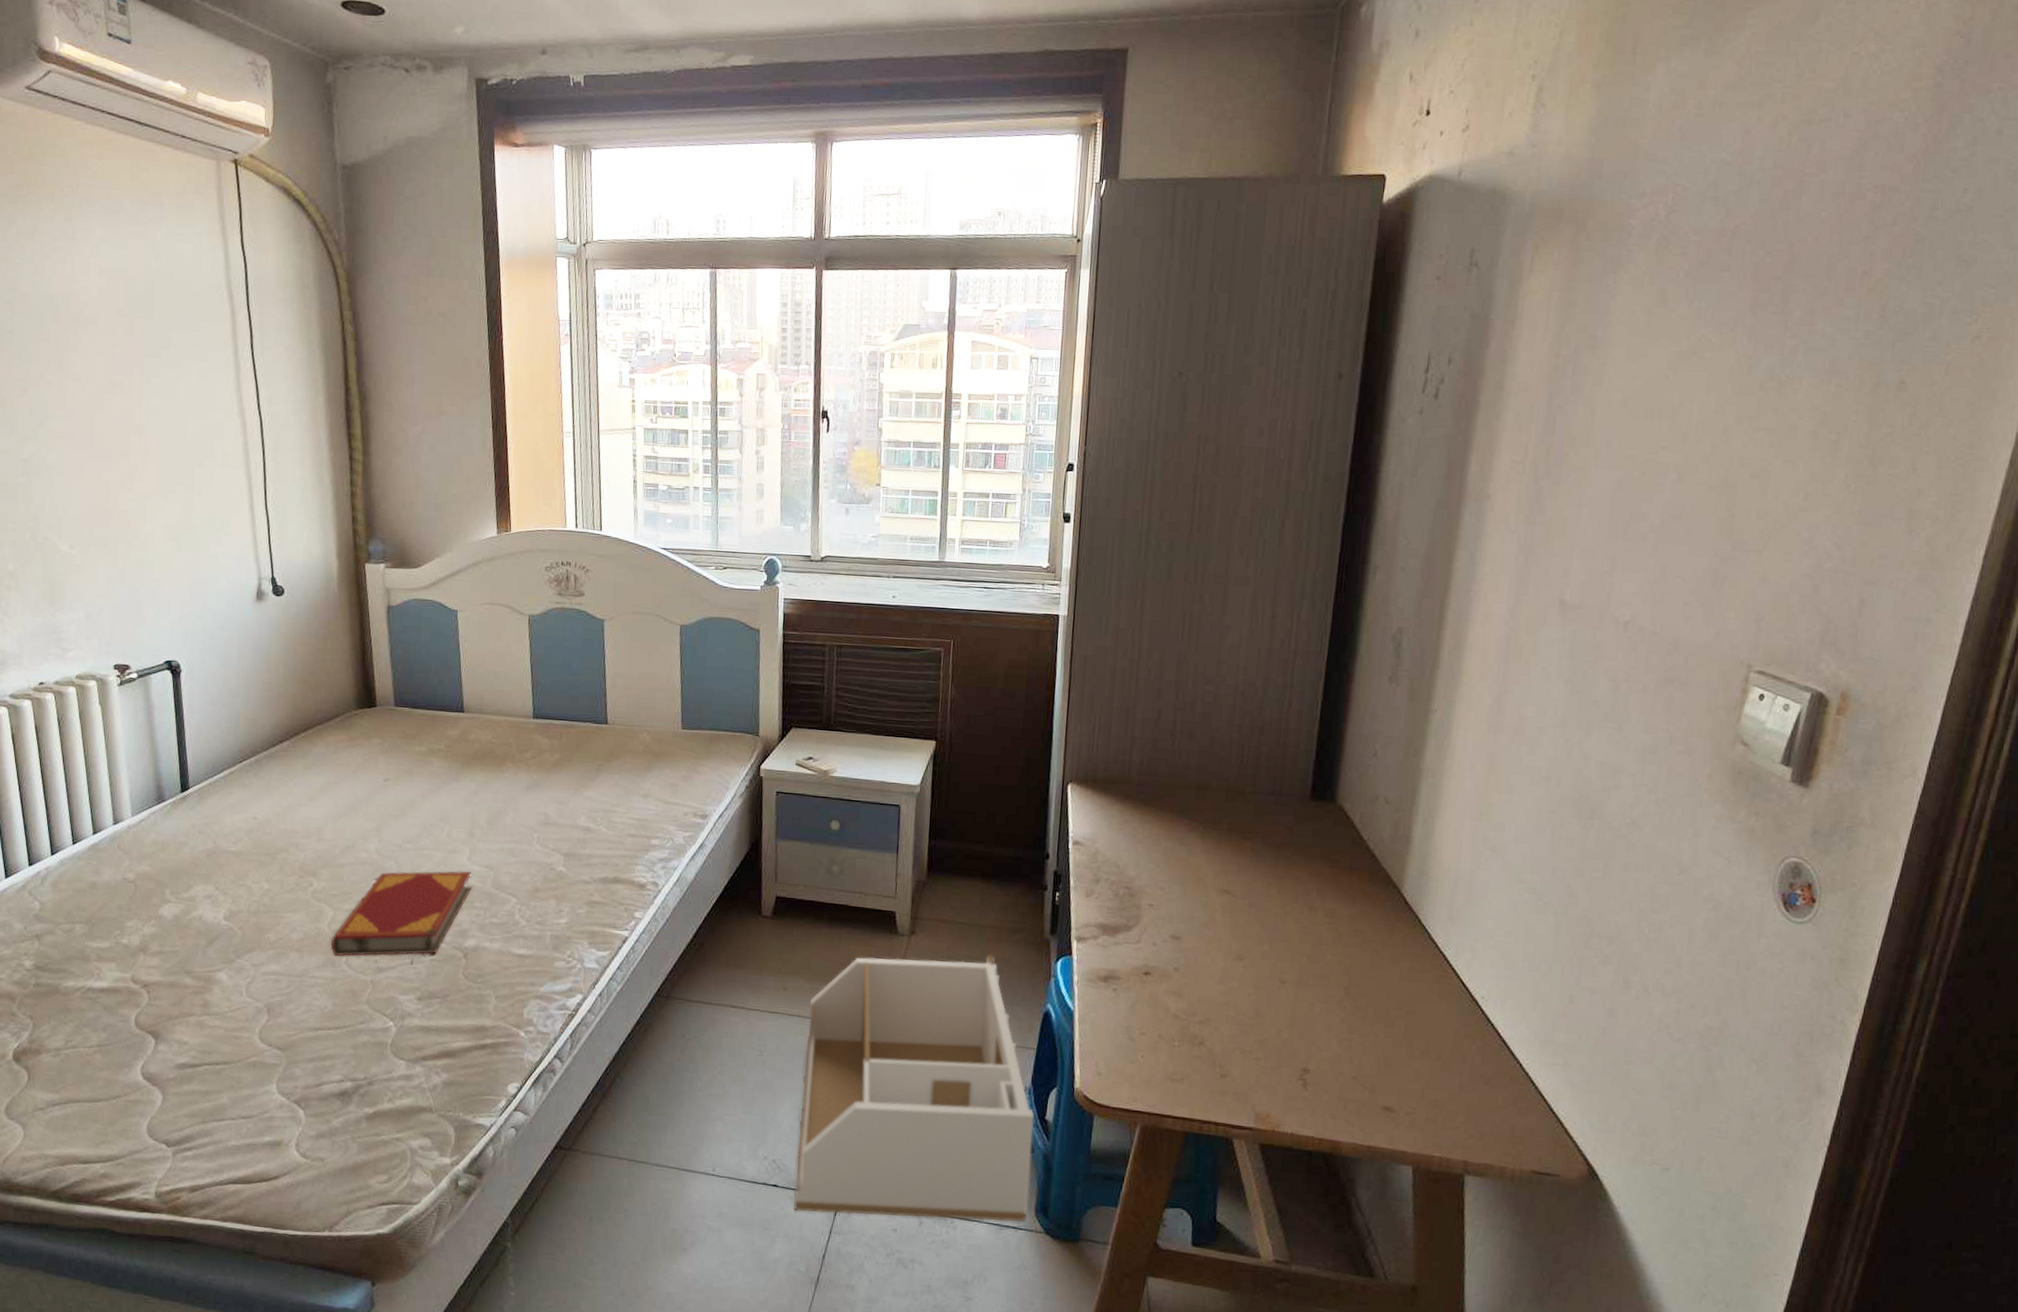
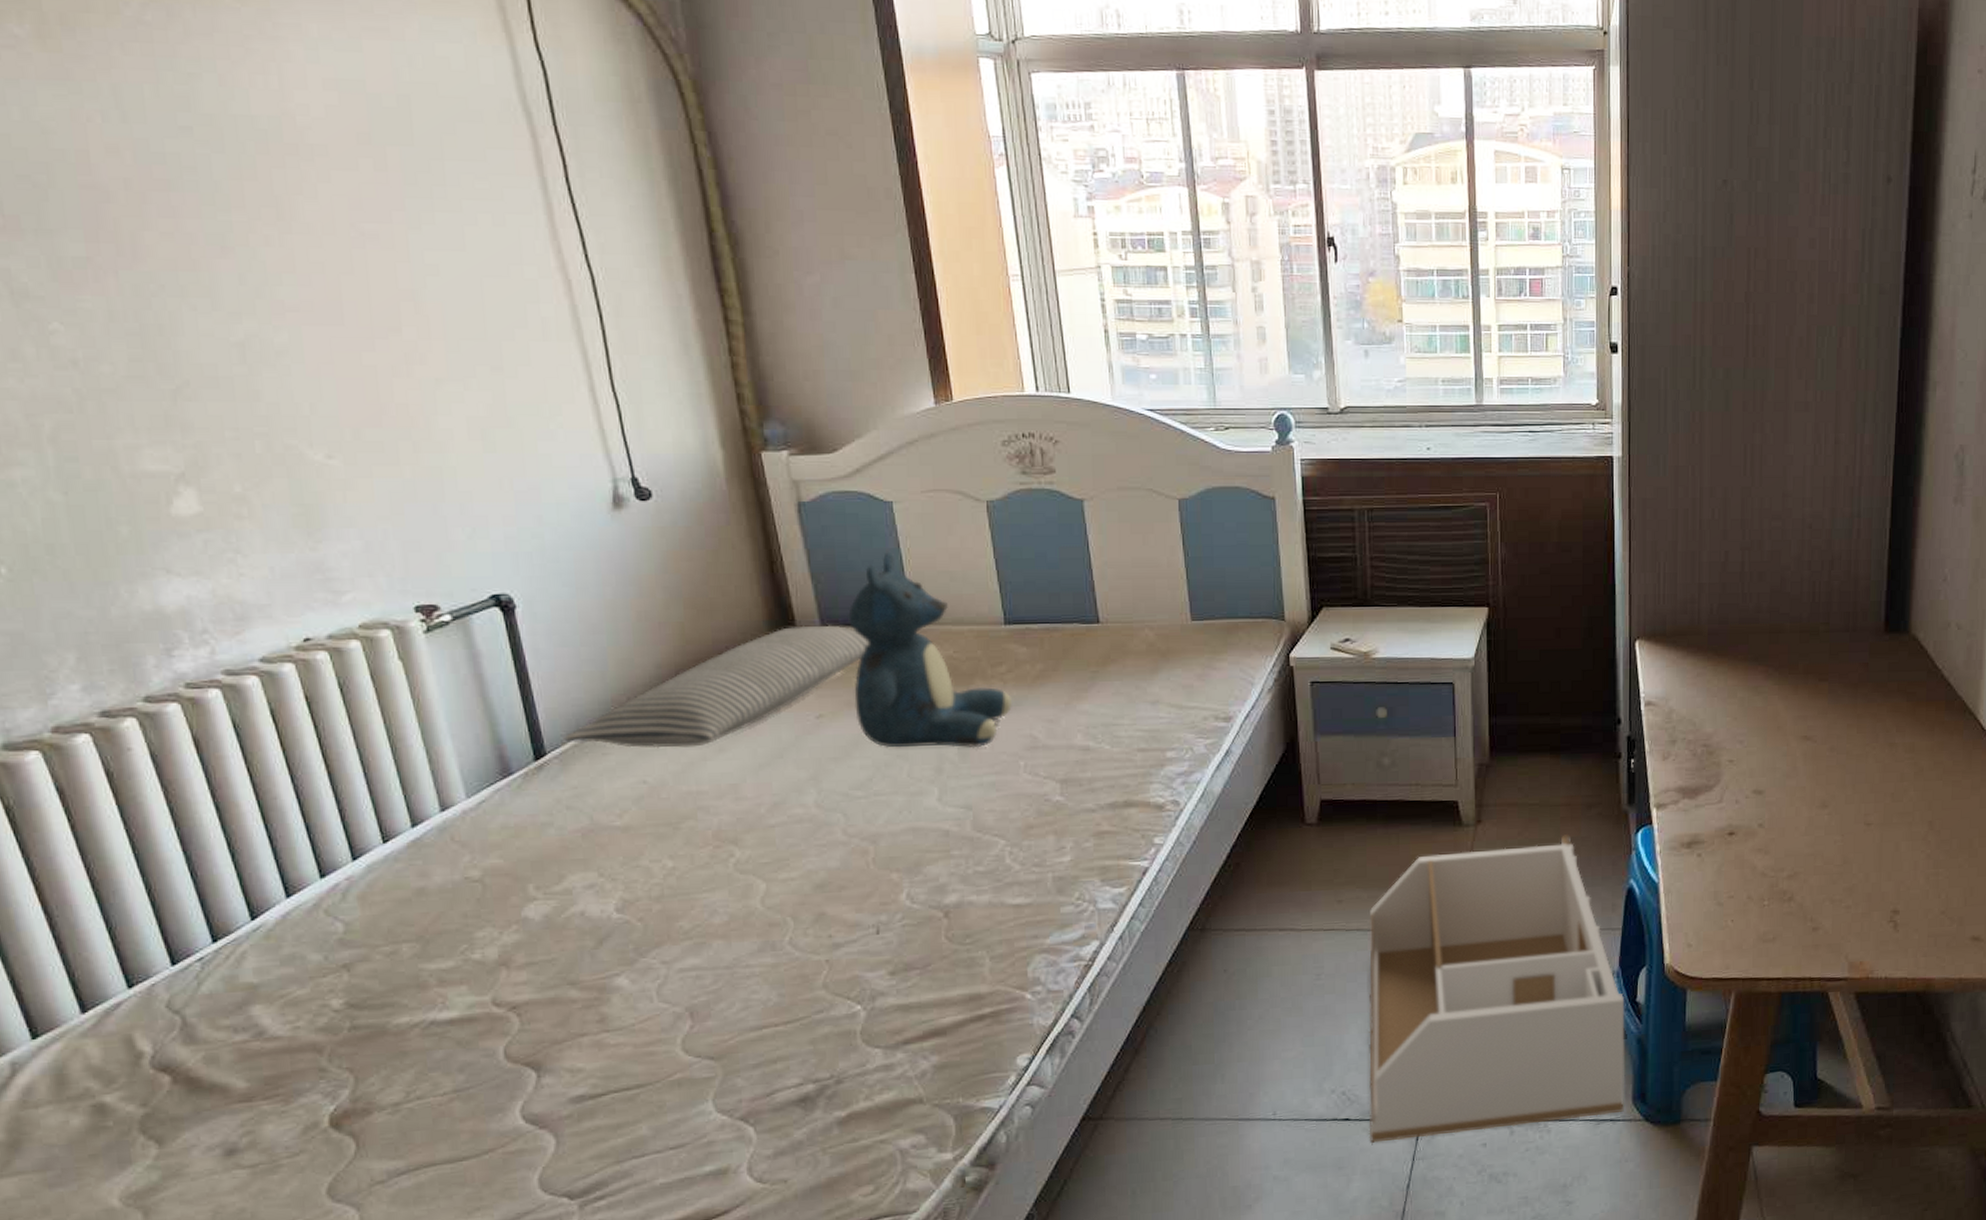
pillow: none [203,705,429,795] -> present [564,625,869,748]
hardback book: present [330,870,472,956] -> none [766,814,946,938]
teddy bear: none [413,650,534,819] -> present [848,551,1013,748]

